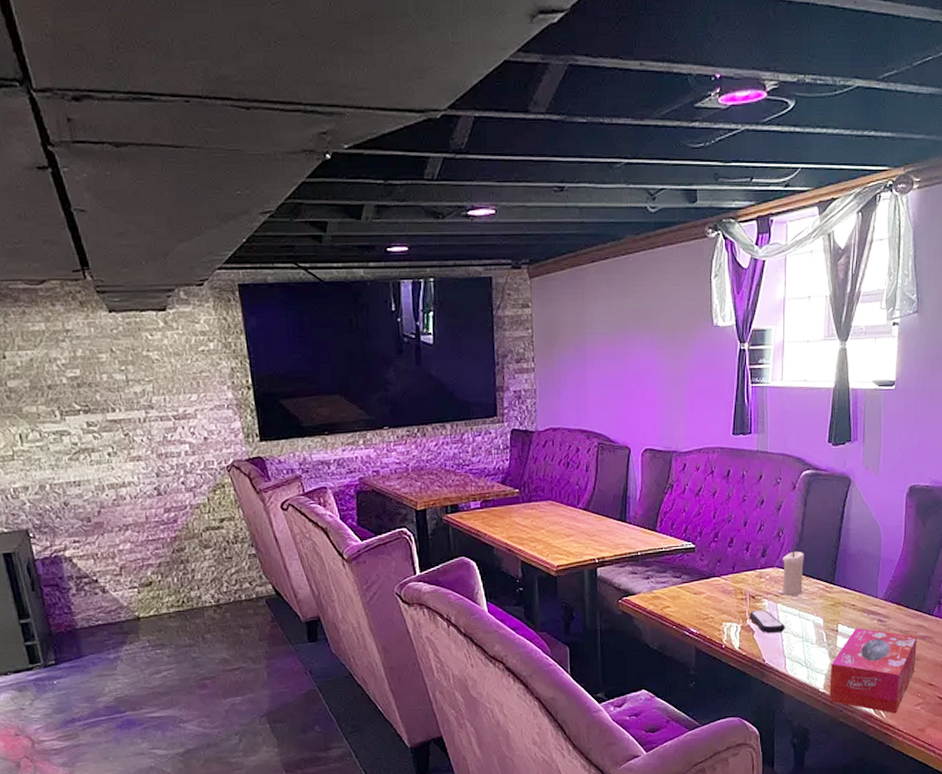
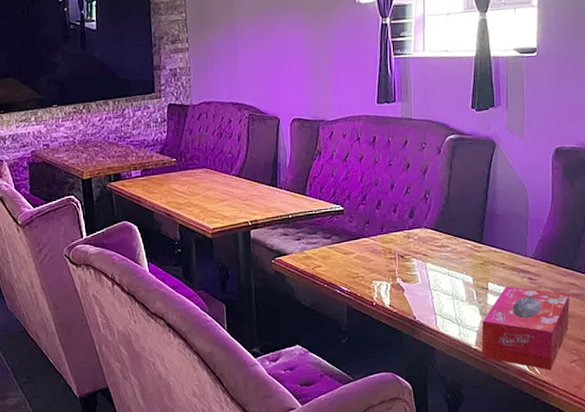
remote control: present [749,610,785,633] -> none [398,269,435,291]
candle: present [778,551,804,596] -> none [426,212,452,255]

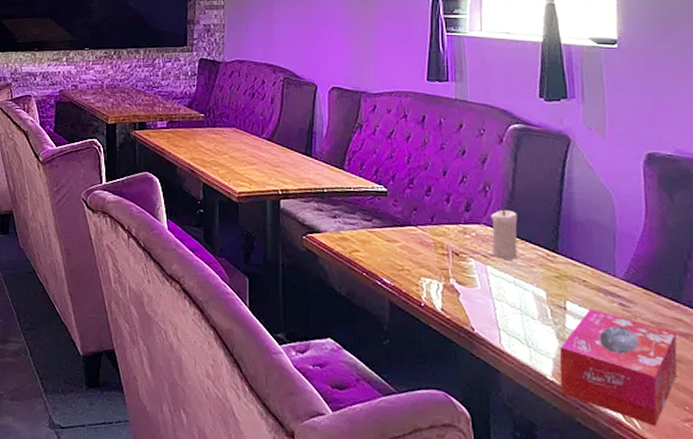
candle: none [426,212,452,255] -> present [486,209,518,260]

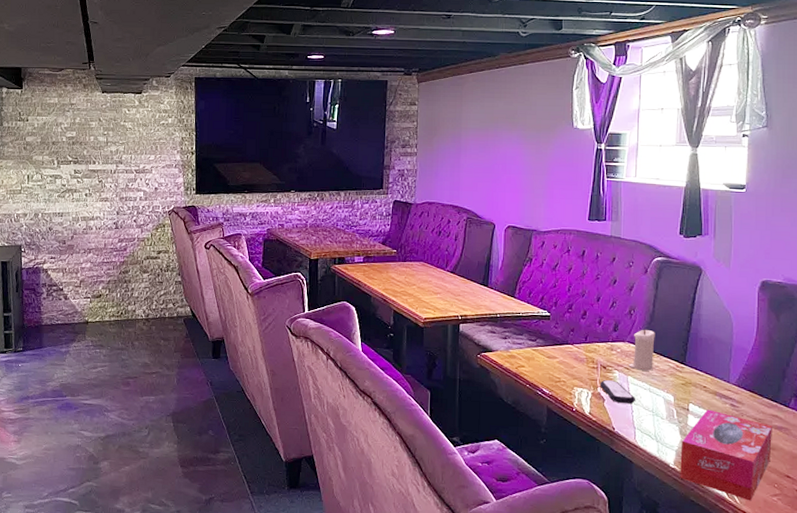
remote control: none [452,270,498,299] -> present [600,380,635,403]

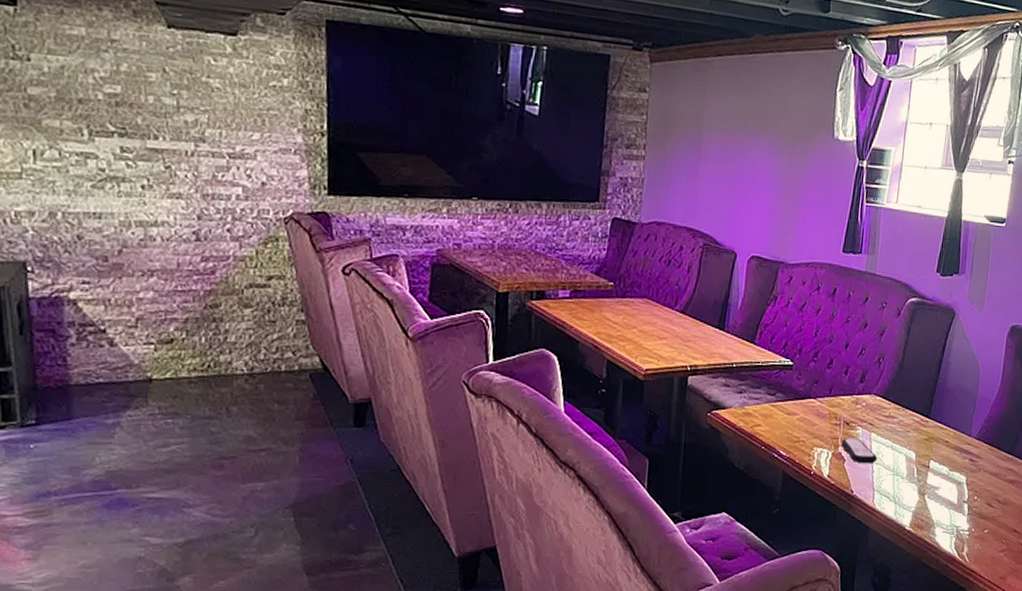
candle: present [628,329,655,371] -> none [873,379,903,426]
tissue box: present [680,409,772,501] -> none [914,466,1006,559]

